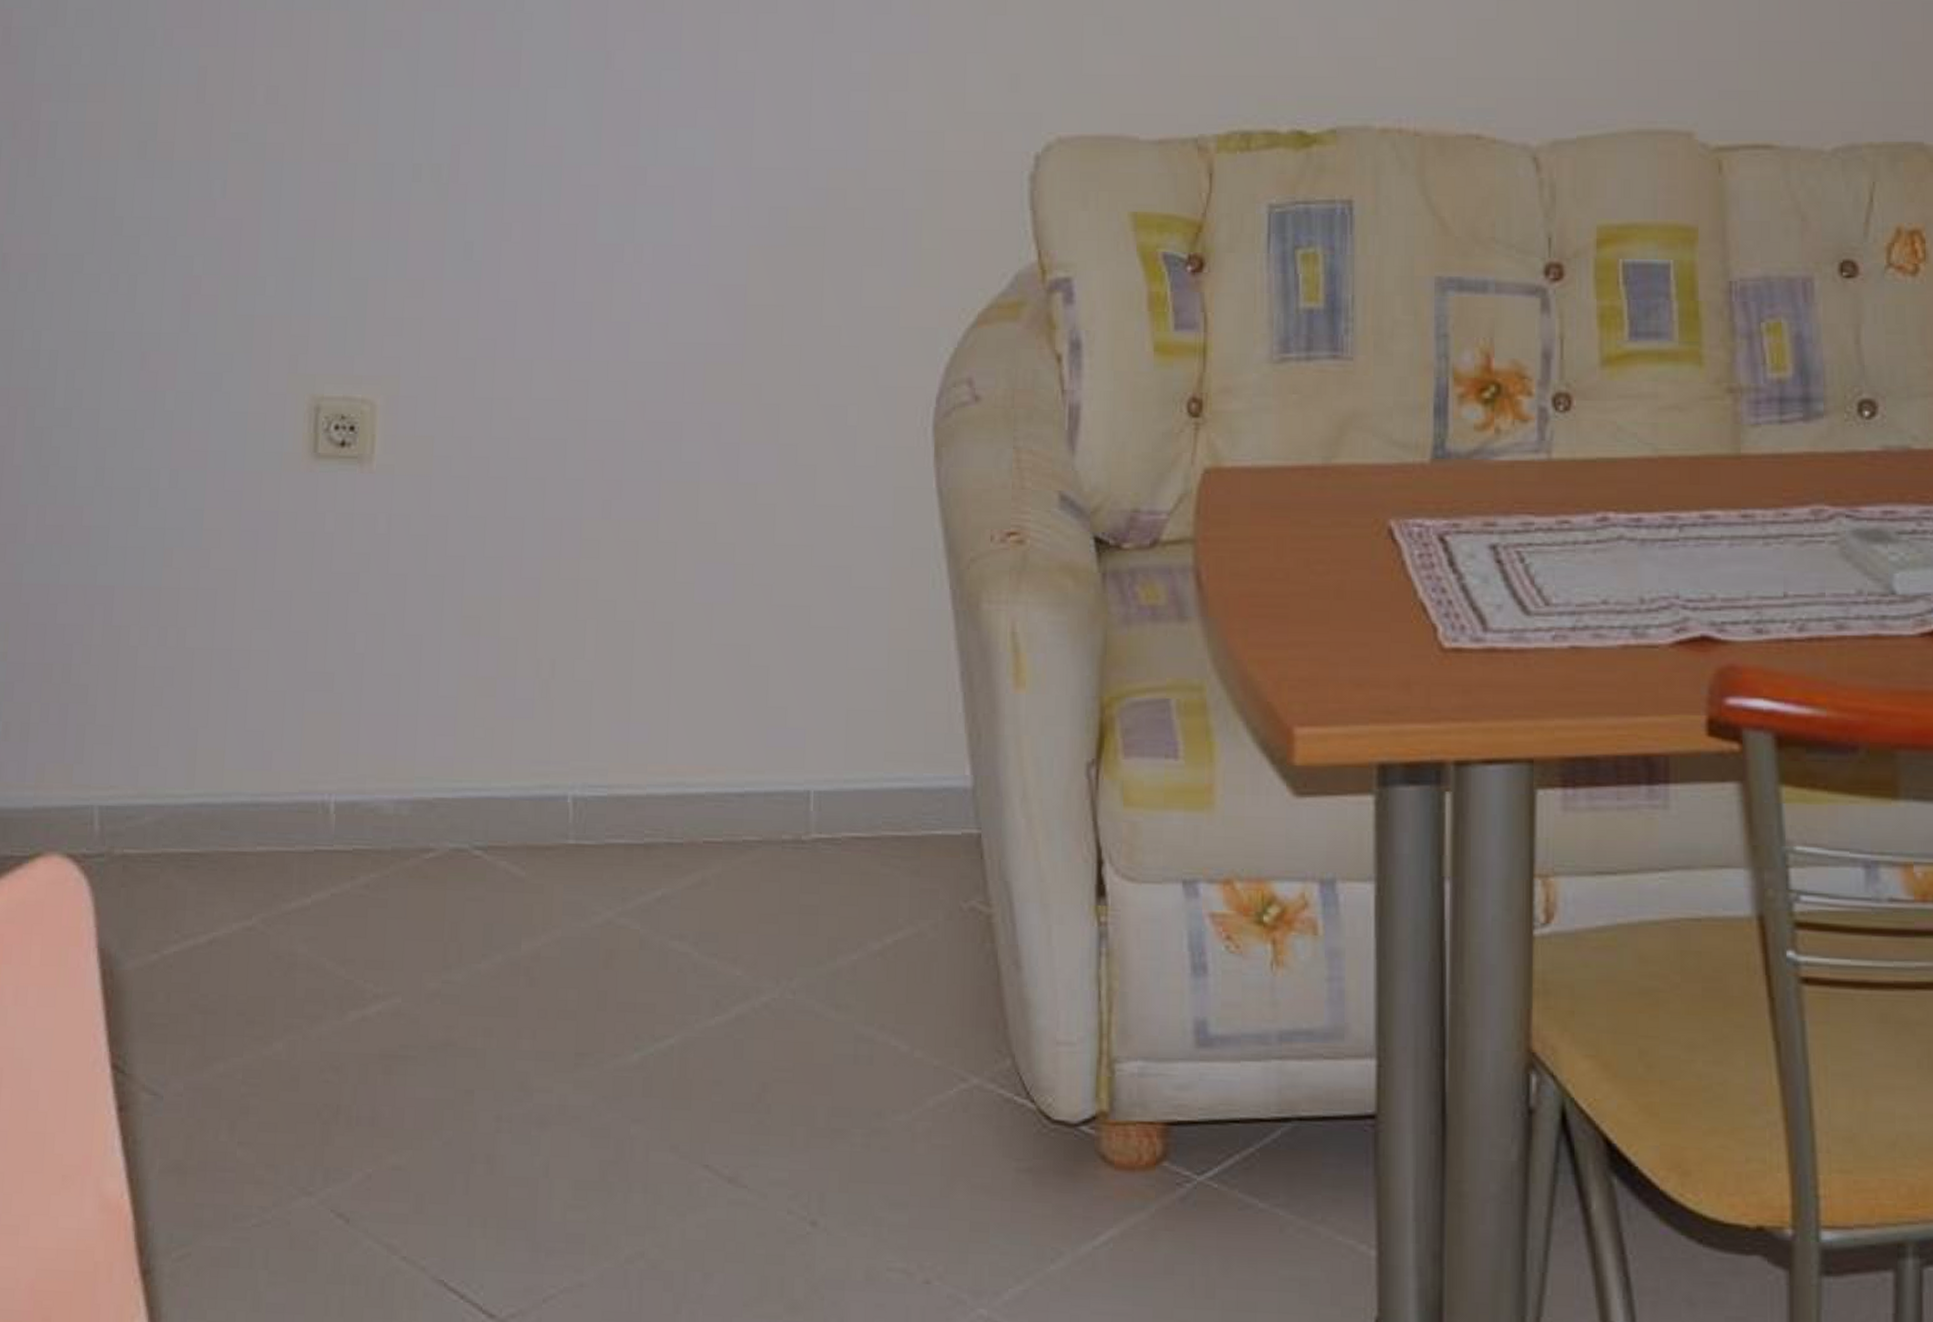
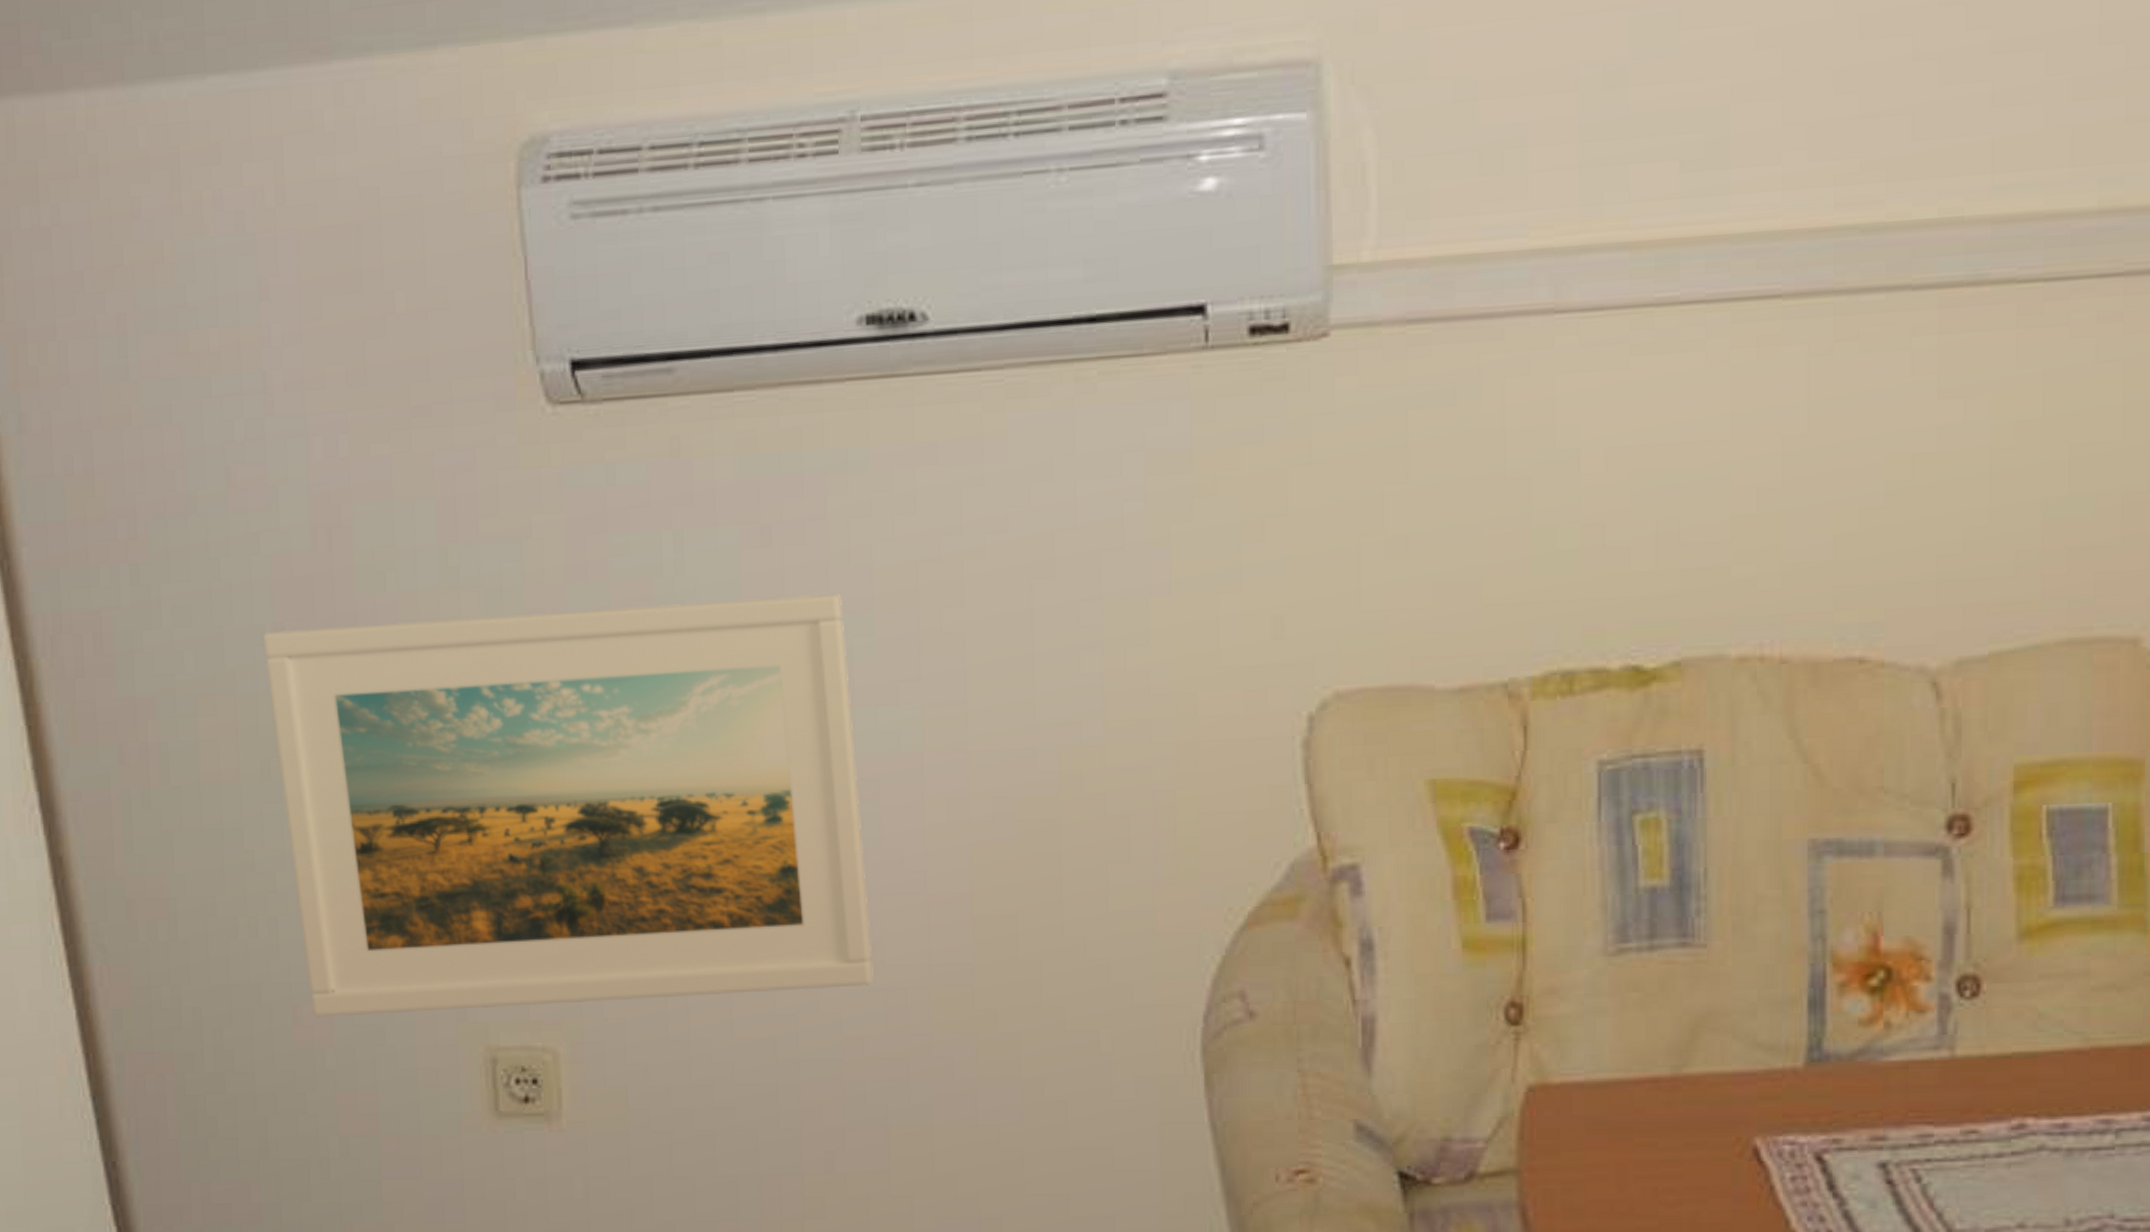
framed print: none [153,33,658,364] -> present [263,593,874,1017]

